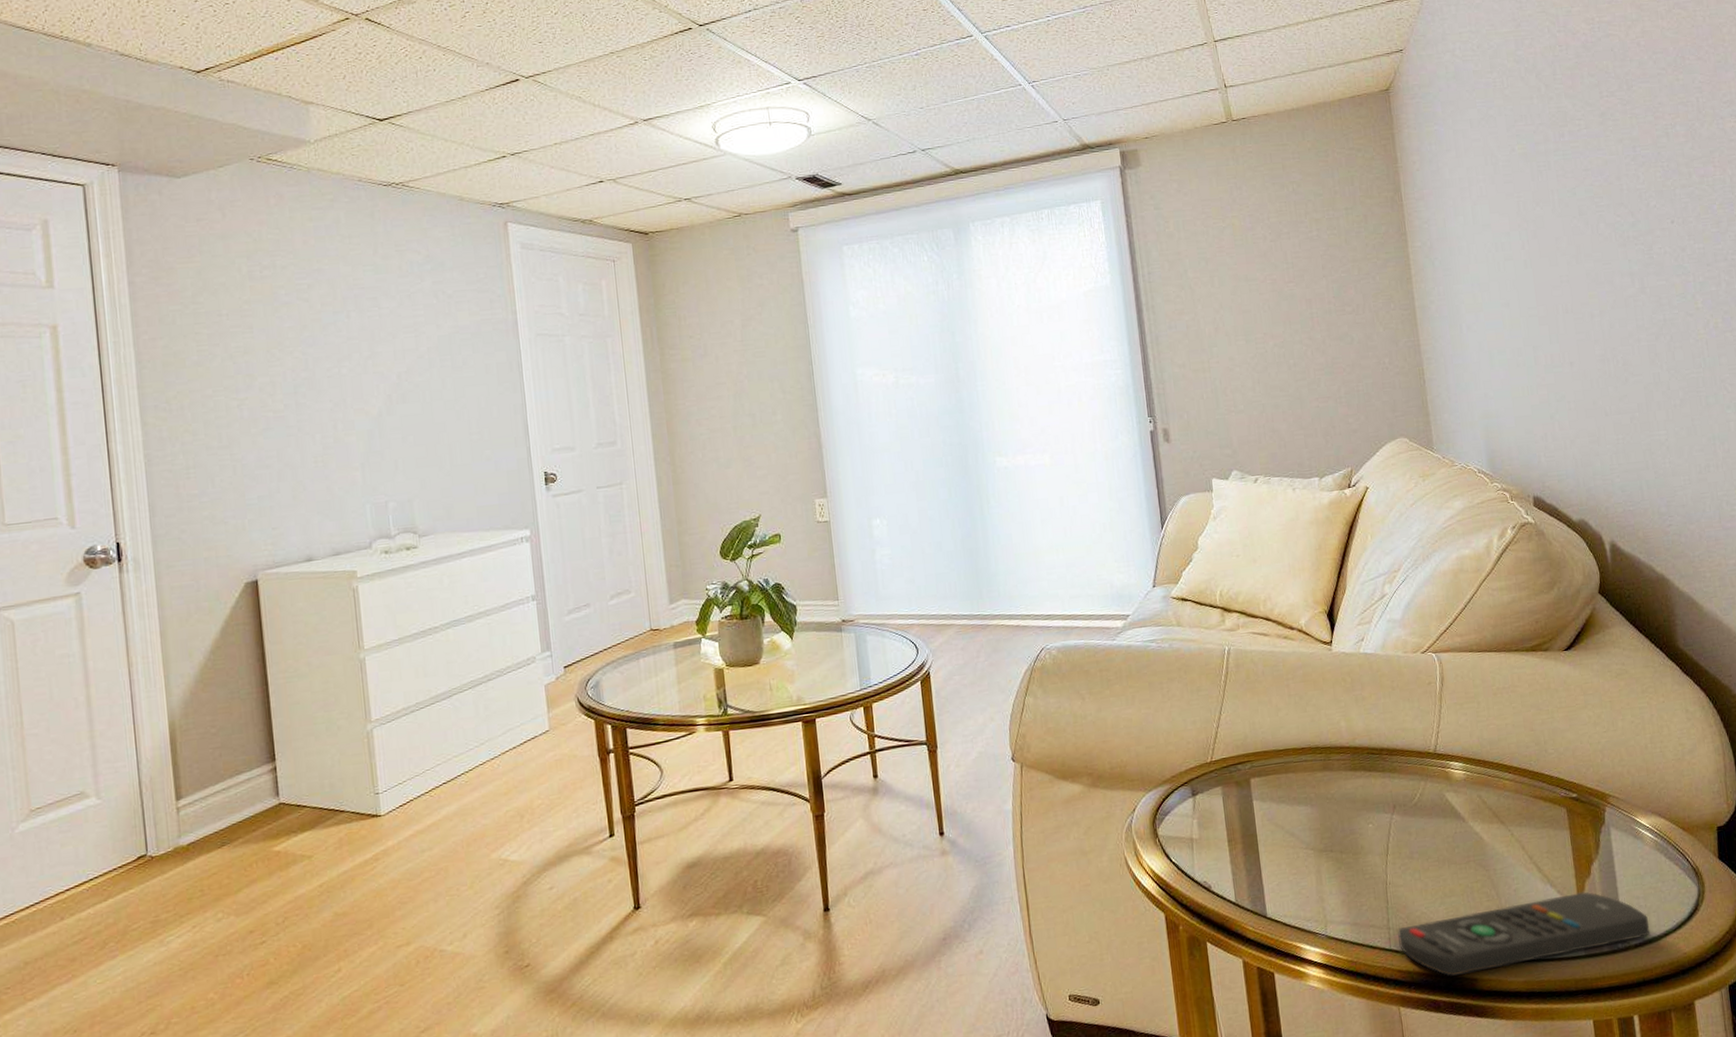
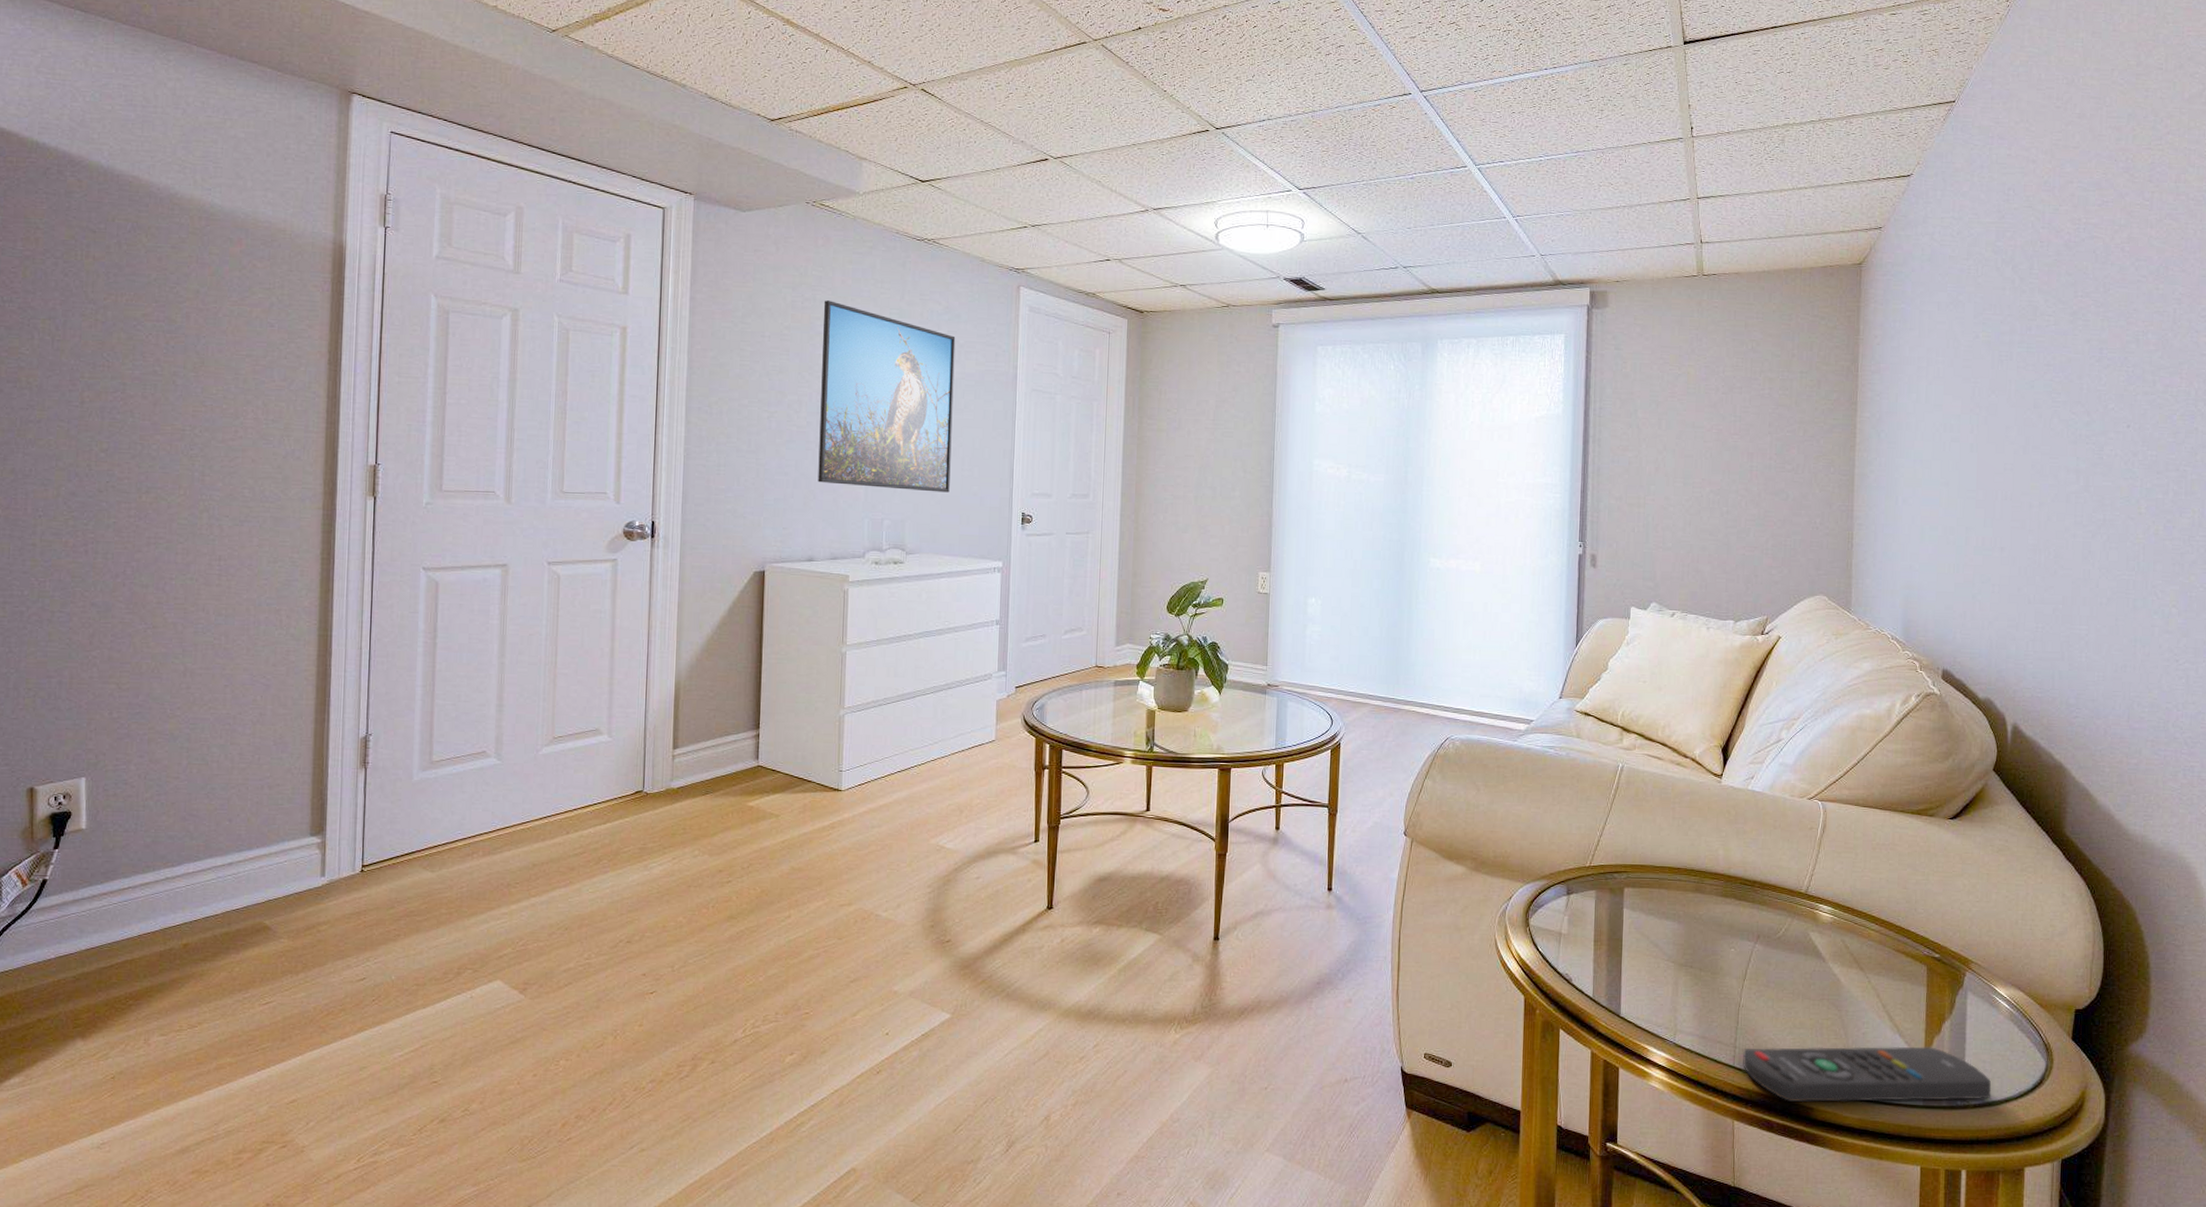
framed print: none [285,265,459,471] -> present [818,300,956,493]

